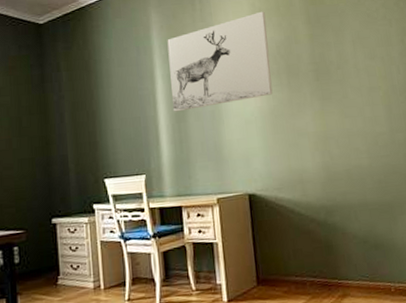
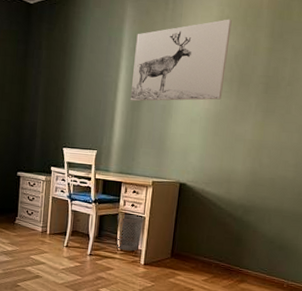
wastebasket: none [185,242,217,289] -> present [116,214,143,251]

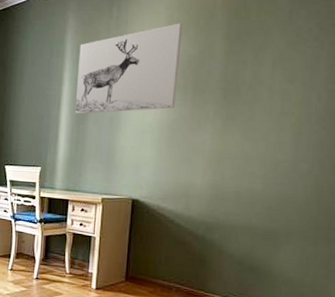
wastebasket: present [116,214,143,251] -> none [65,234,93,275]

